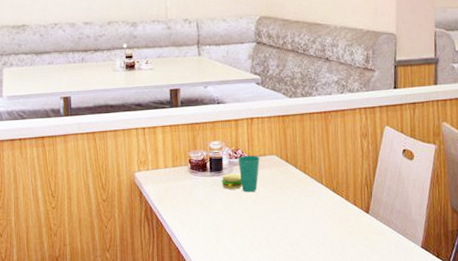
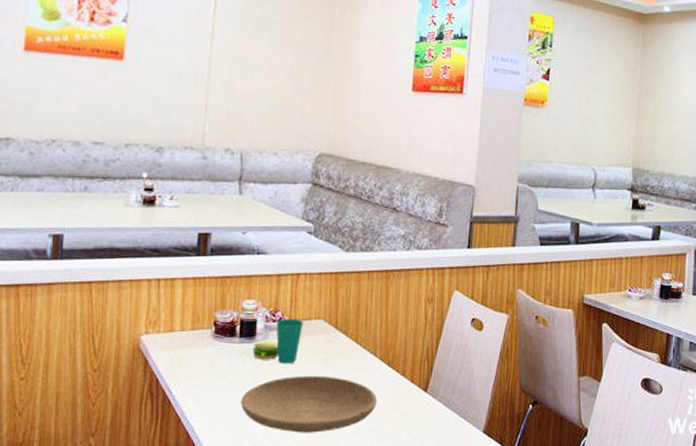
plate: none [216,201,327,248] -> present [241,375,377,433]

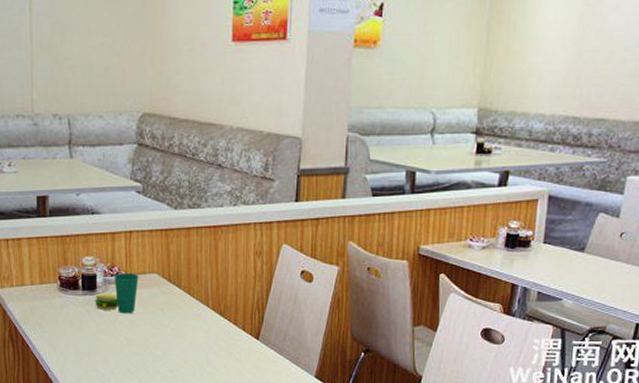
plate: present [241,375,377,433] -> none [88,324,211,374]

